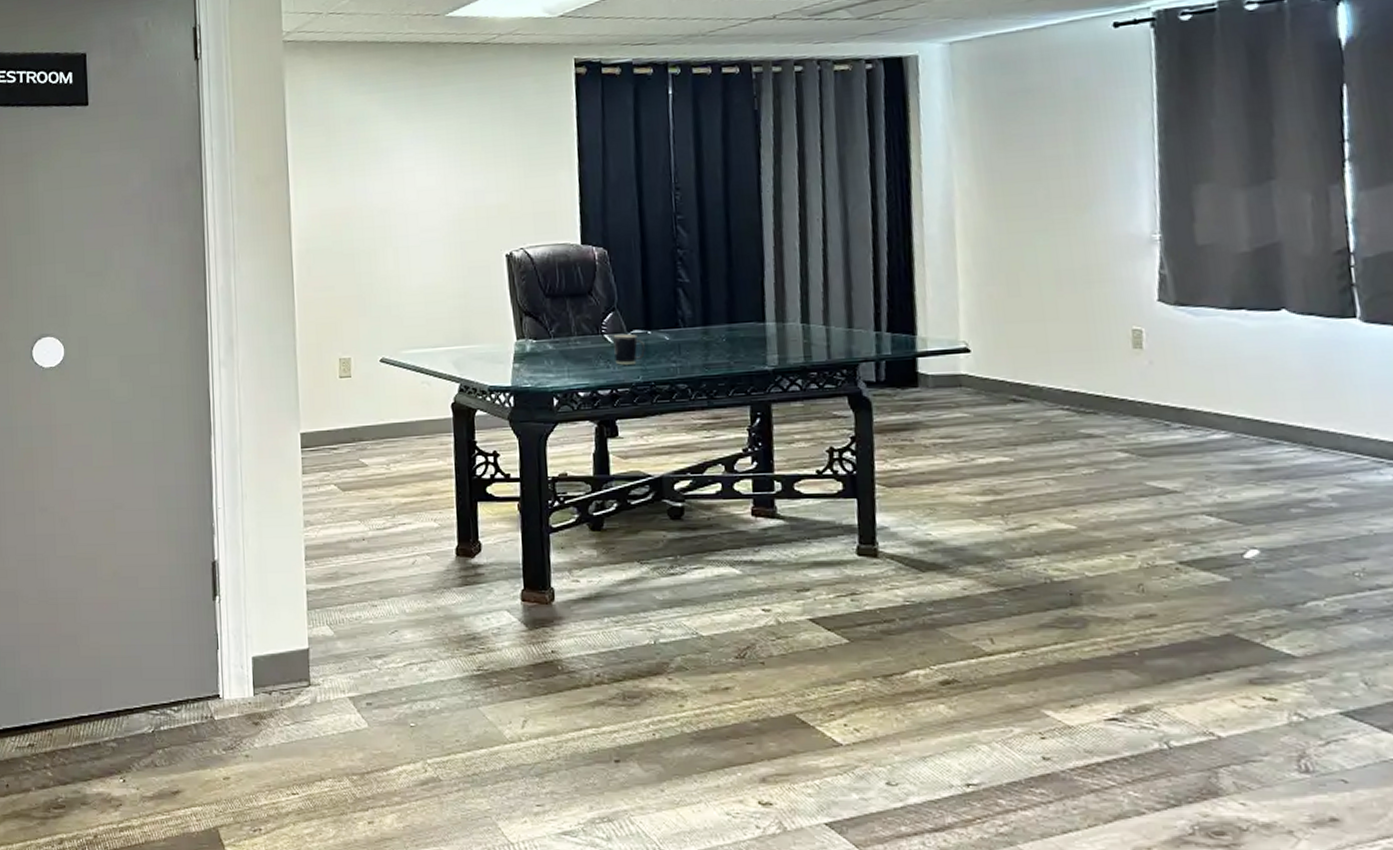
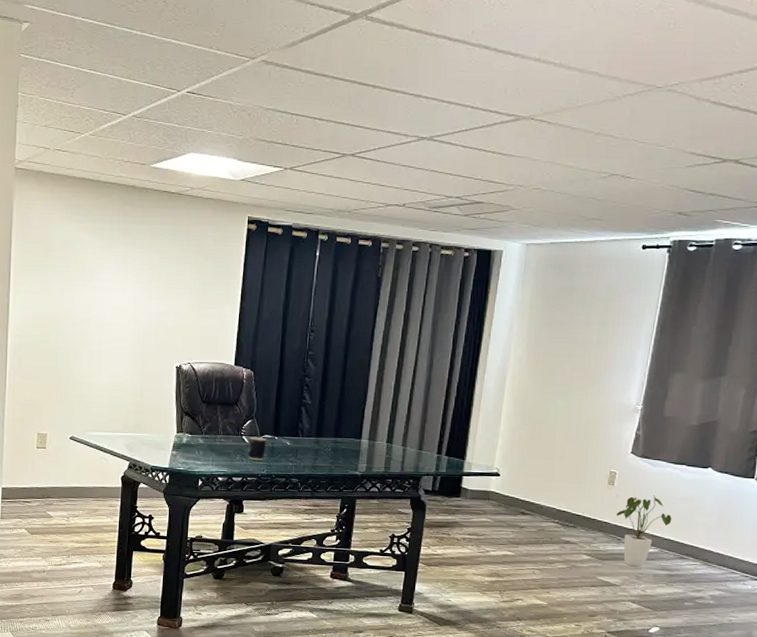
house plant: none [1154,356,1243,463] -> present [616,495,672,567]

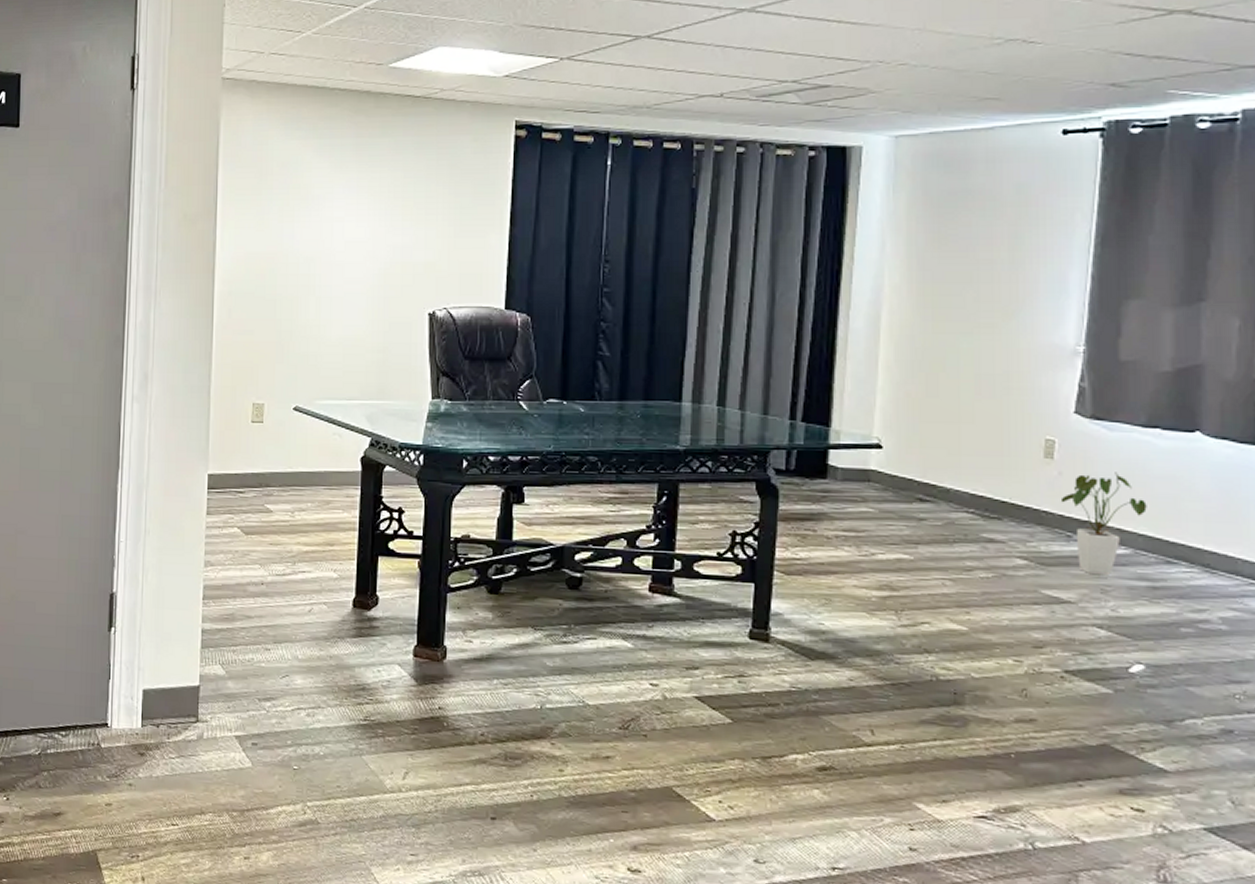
mug: present [248,436,271,461] -> none [528,401,559,433]

